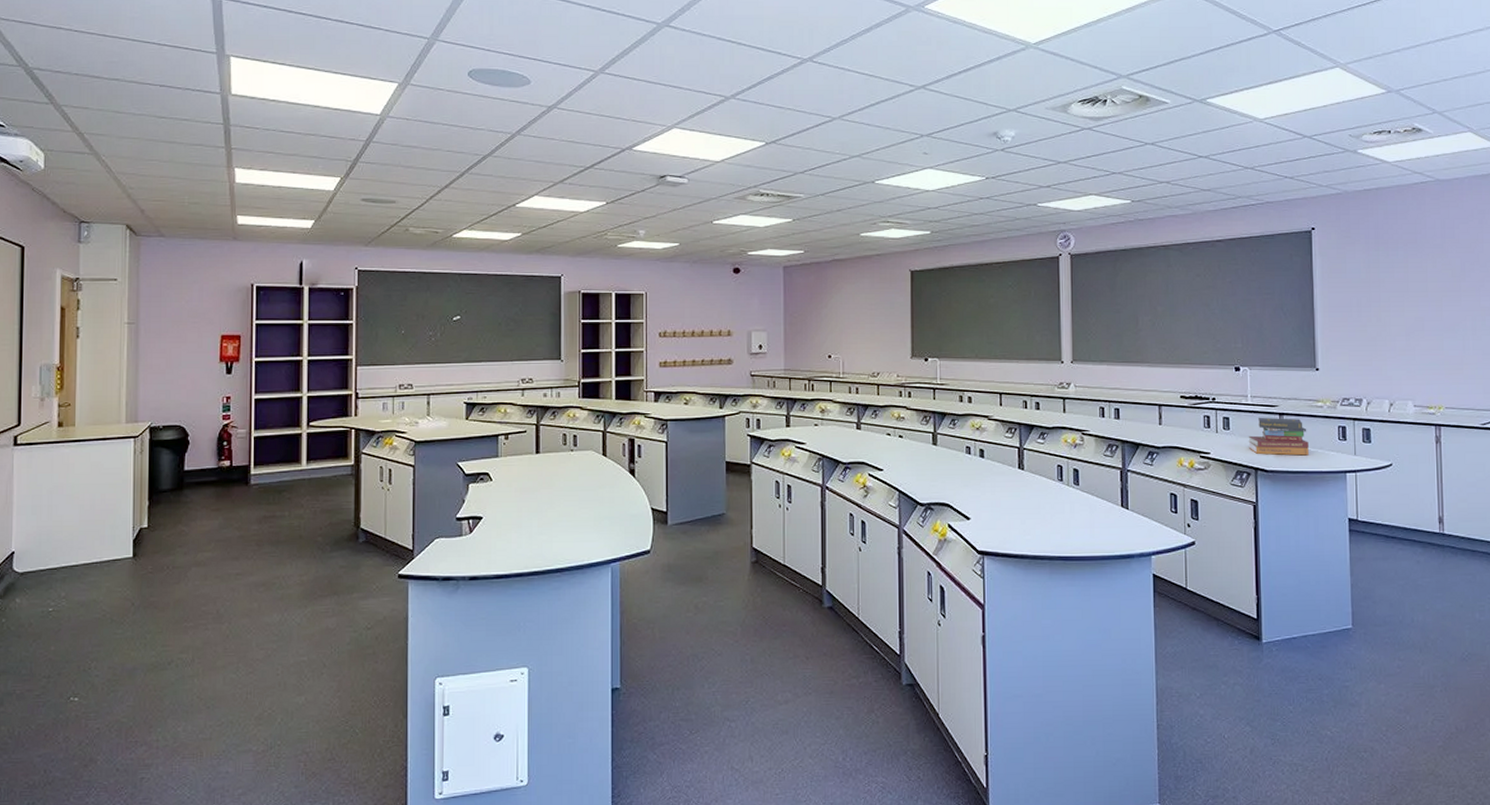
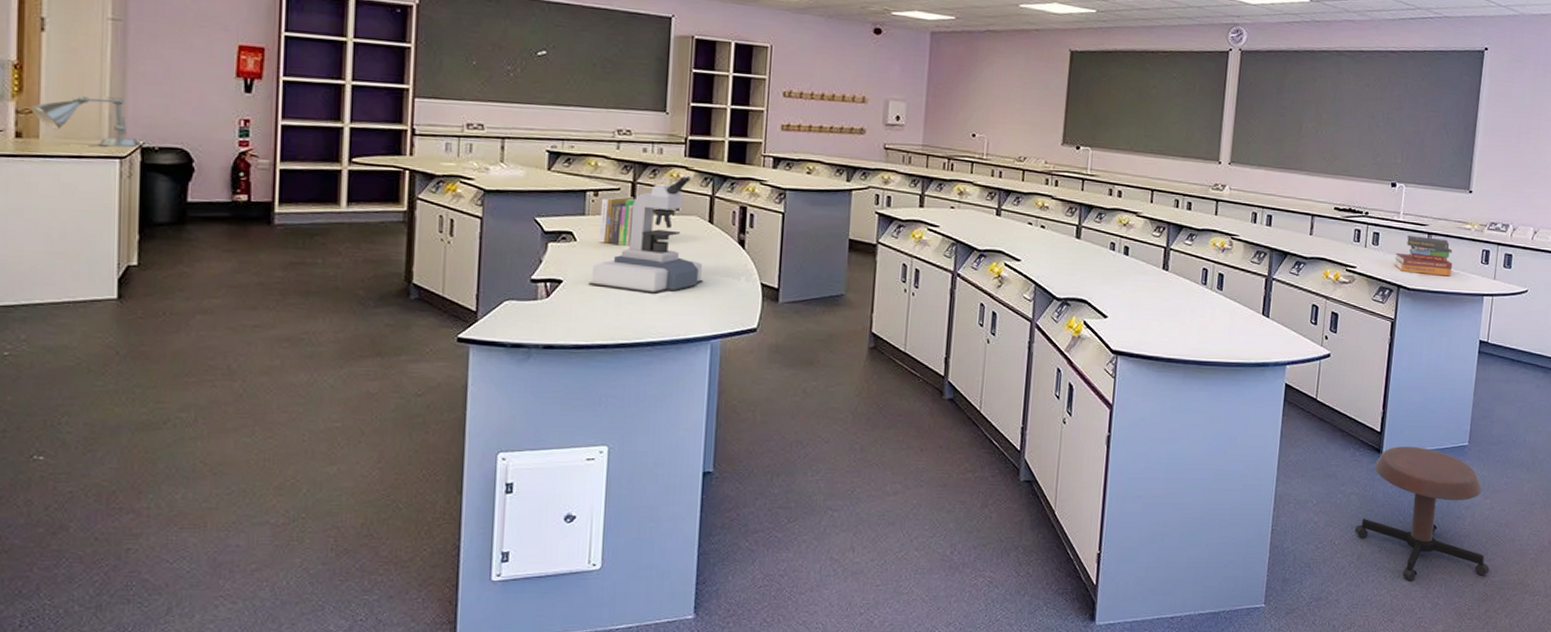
desk lamp: none [69,386,149,429] -> present [31,95,141,148]
microscope: none [504,415,601,524] -> present [588,176,704,294]
books: none [511,437,540,482] -> present [599,196,636,246]
stool: none [1244,632,1395,775] -> present [1355,446,1490,581]

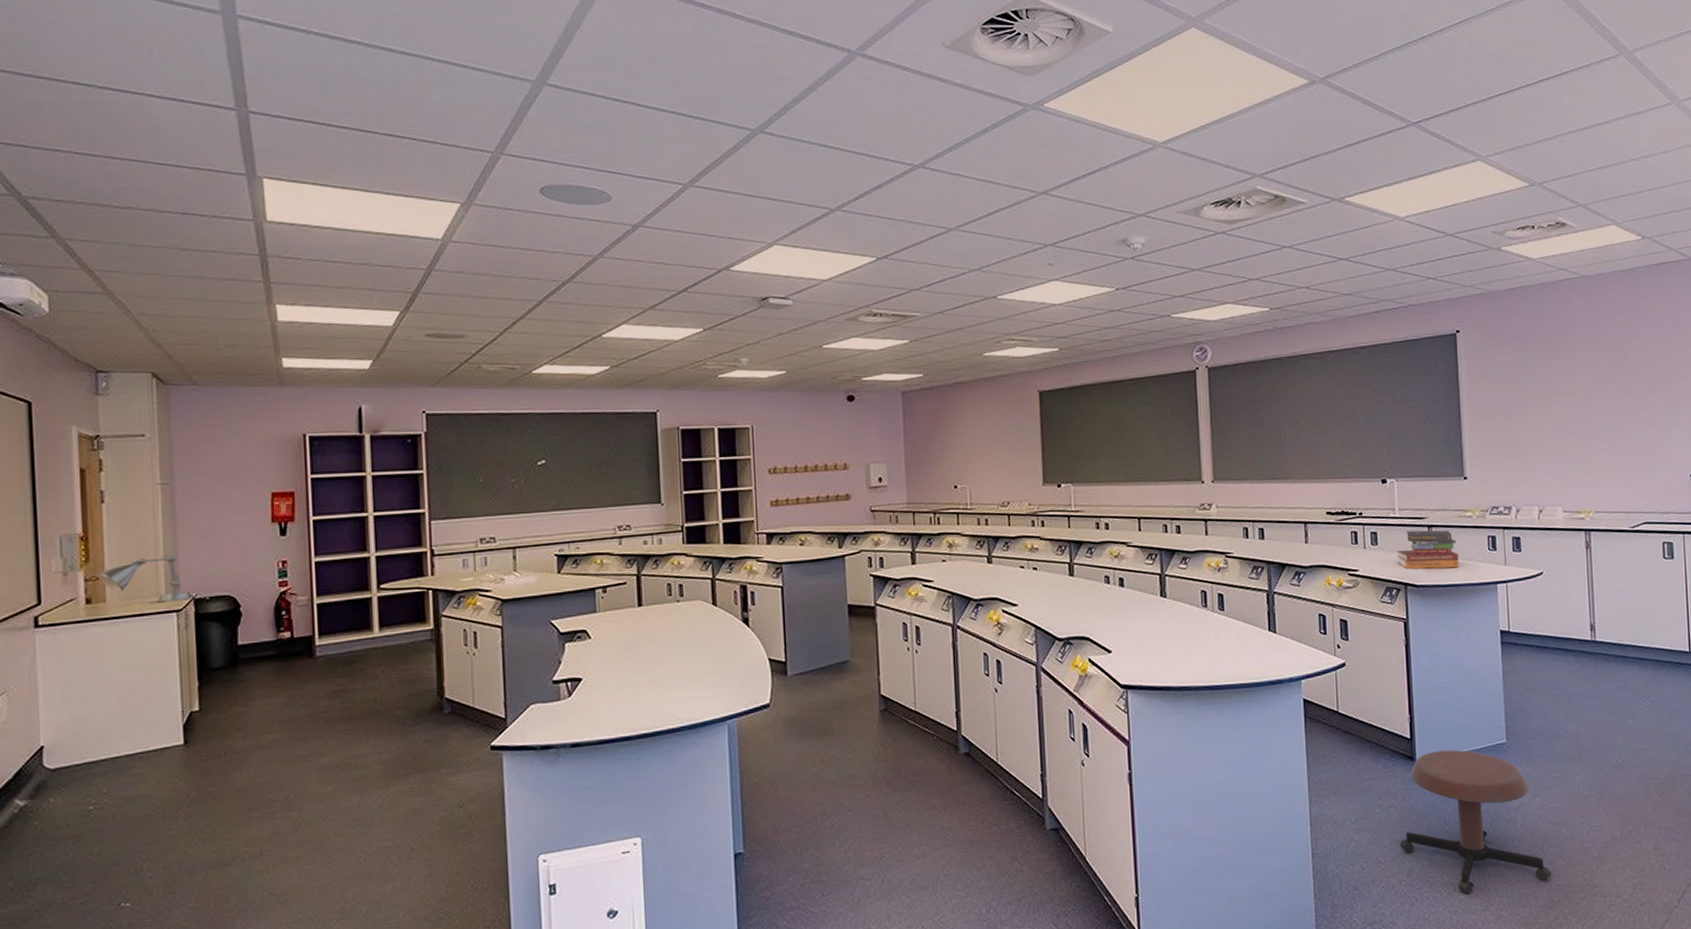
microscope: present [588,176,704,294] -> none [606,562,714,682]
books: present [599,196,636,246] -> none [610,589,642,638]

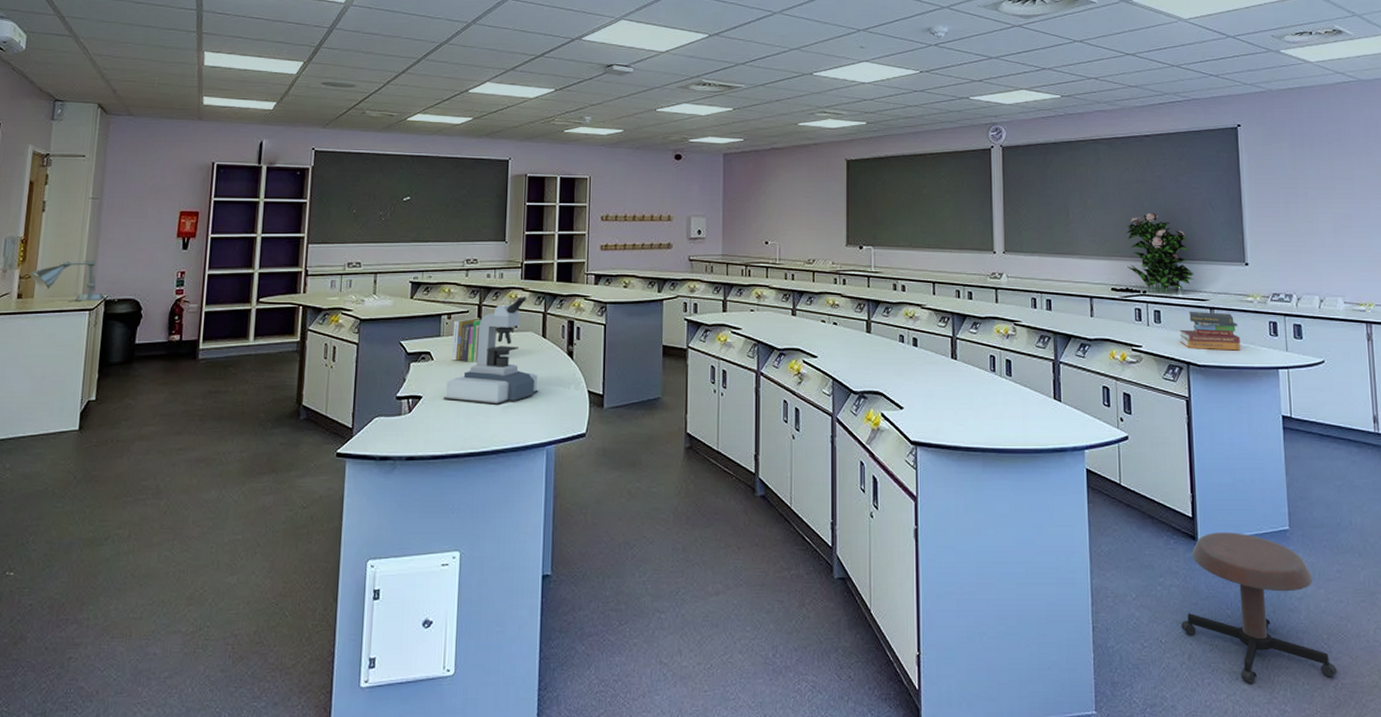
microscope: none [606,562,714,682] -> present [443,296,539,405]
books: none [610,589,642,638] -> present [451,318,482,362]
plant: none [1340,429,1411,515] -> present [1125,212,1194,294]

